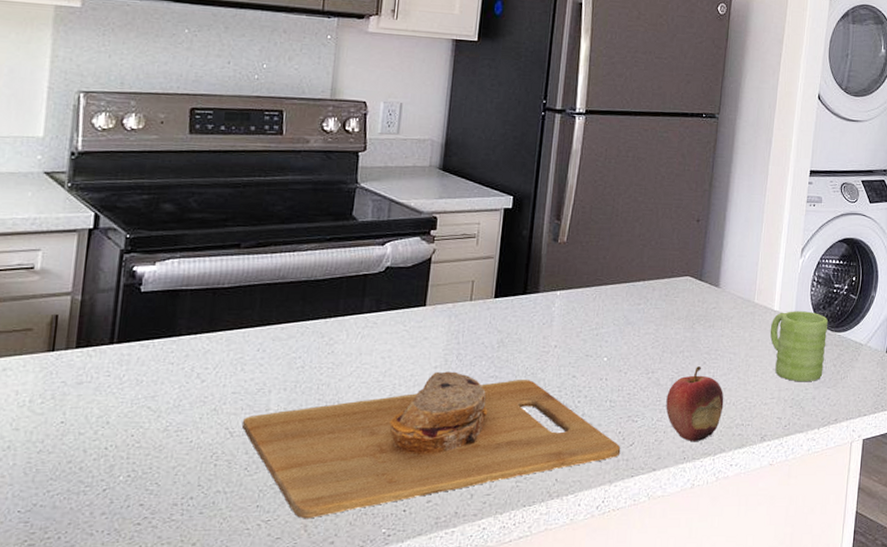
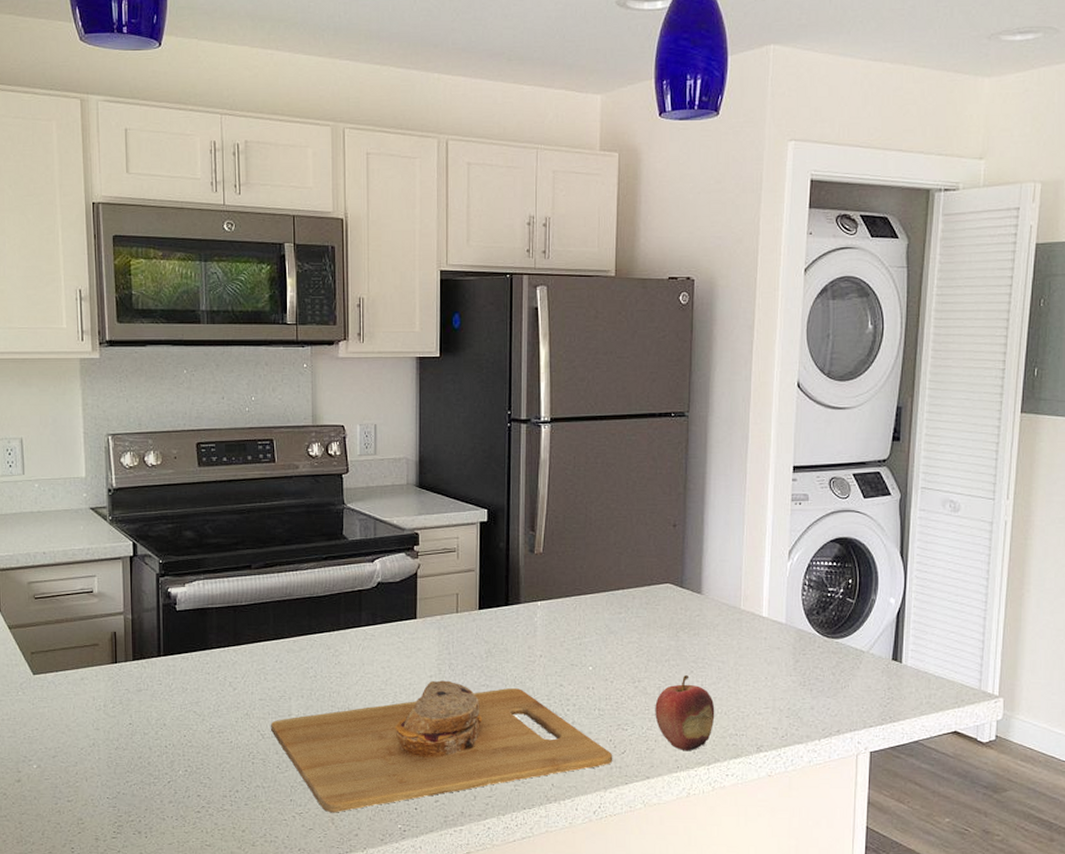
mug: present [770,311,828,382] -> none [759,617,824,692]

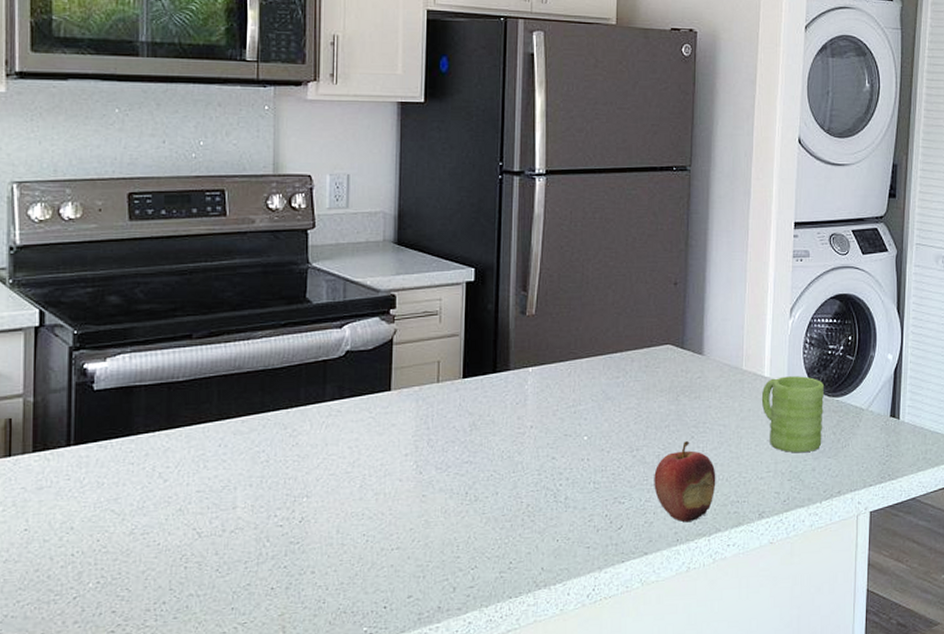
cutting board: present [270,680,613,813] -> none [209,458,609,620]
mug: none [759,617,824,692] -> present [761,376,825,453]

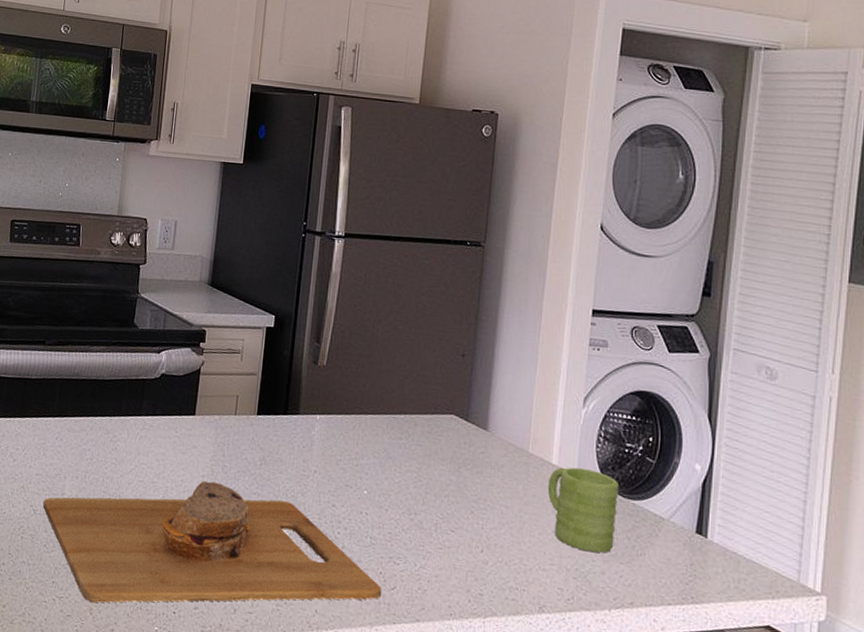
cutting board: none [209,458,609,620] -> present [42,480,382,604]
fruit: present [654,441,716,523] -> none [430,515,495,599]

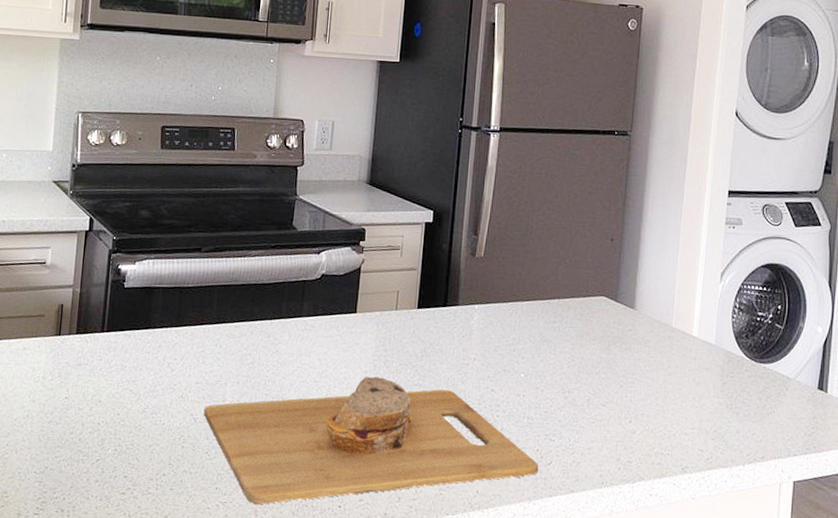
mug: present [547,467,619,553] -> none [689,338,752,415]

